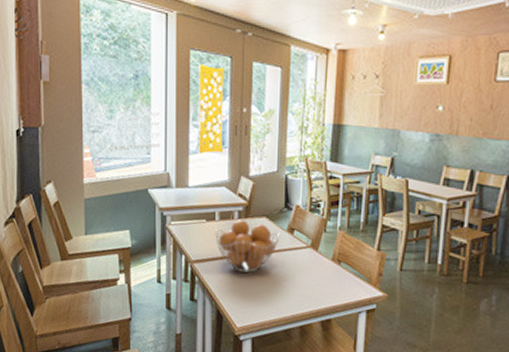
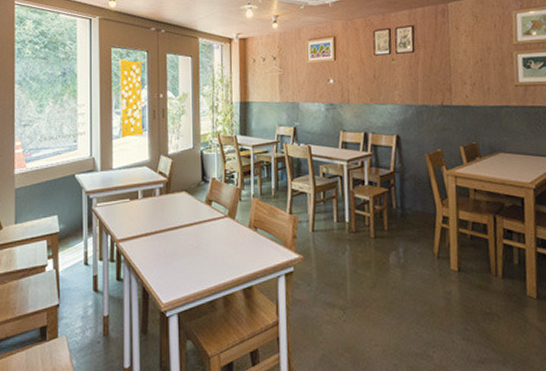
fruit basket: present [215,220,280,273] -> none [139,196,199,247]

